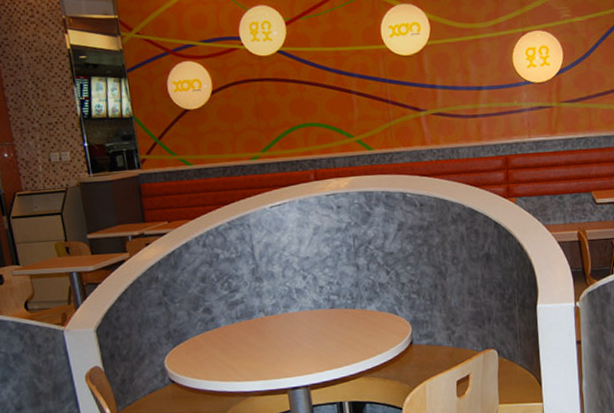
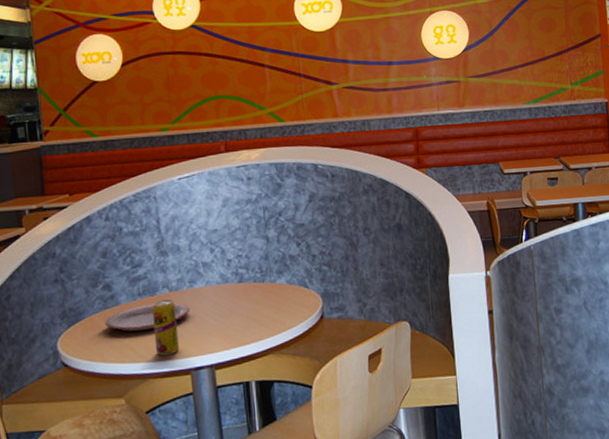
plate: none [207,326,285,353] -> present [105,303,190,332]
beverage can: none [249,322,276,376] -> present [151,299,179,356]

